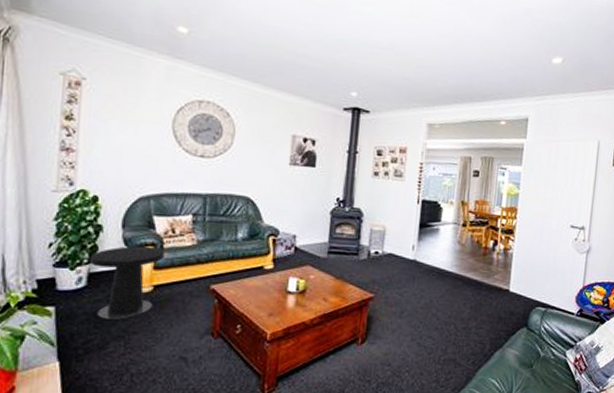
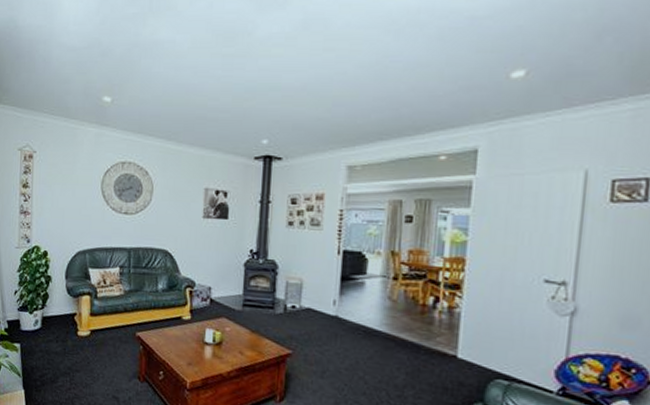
side table: present [89,245,165,319] -> none [42,294,99,358]

